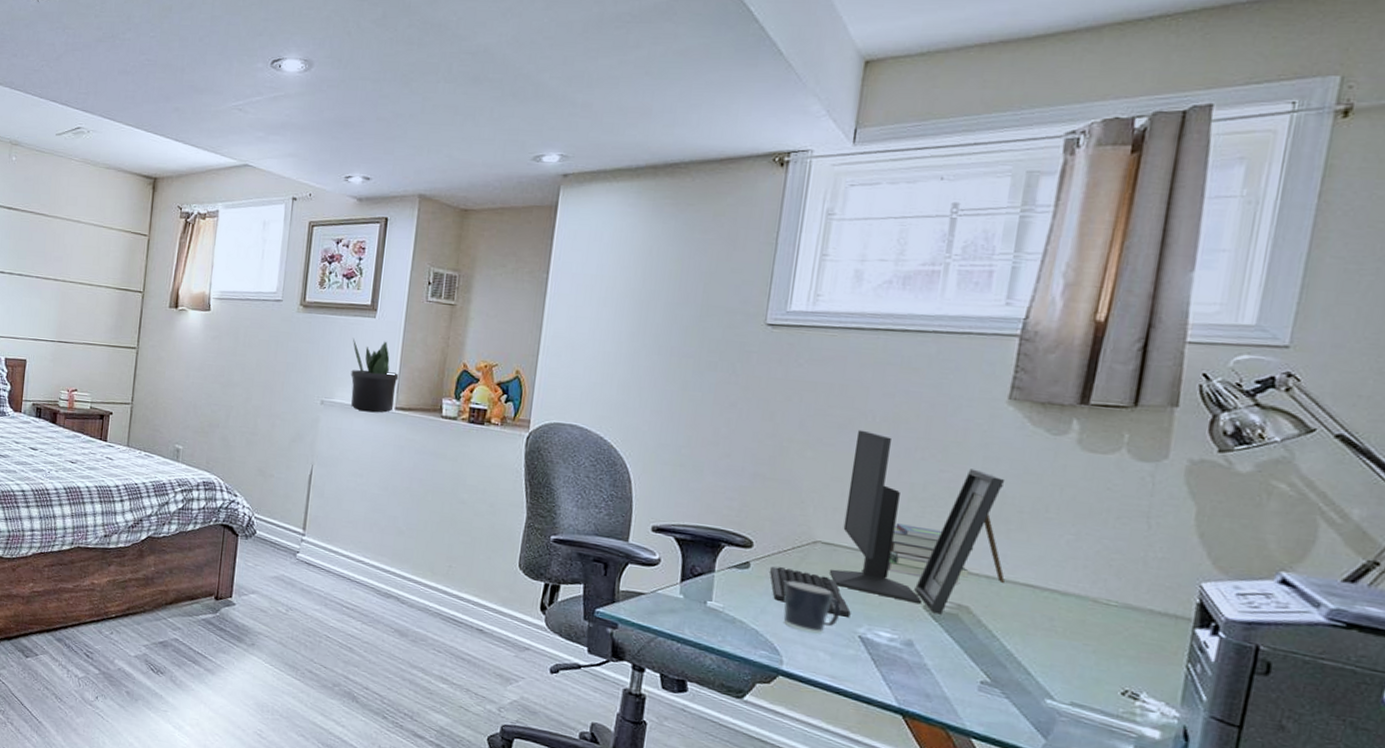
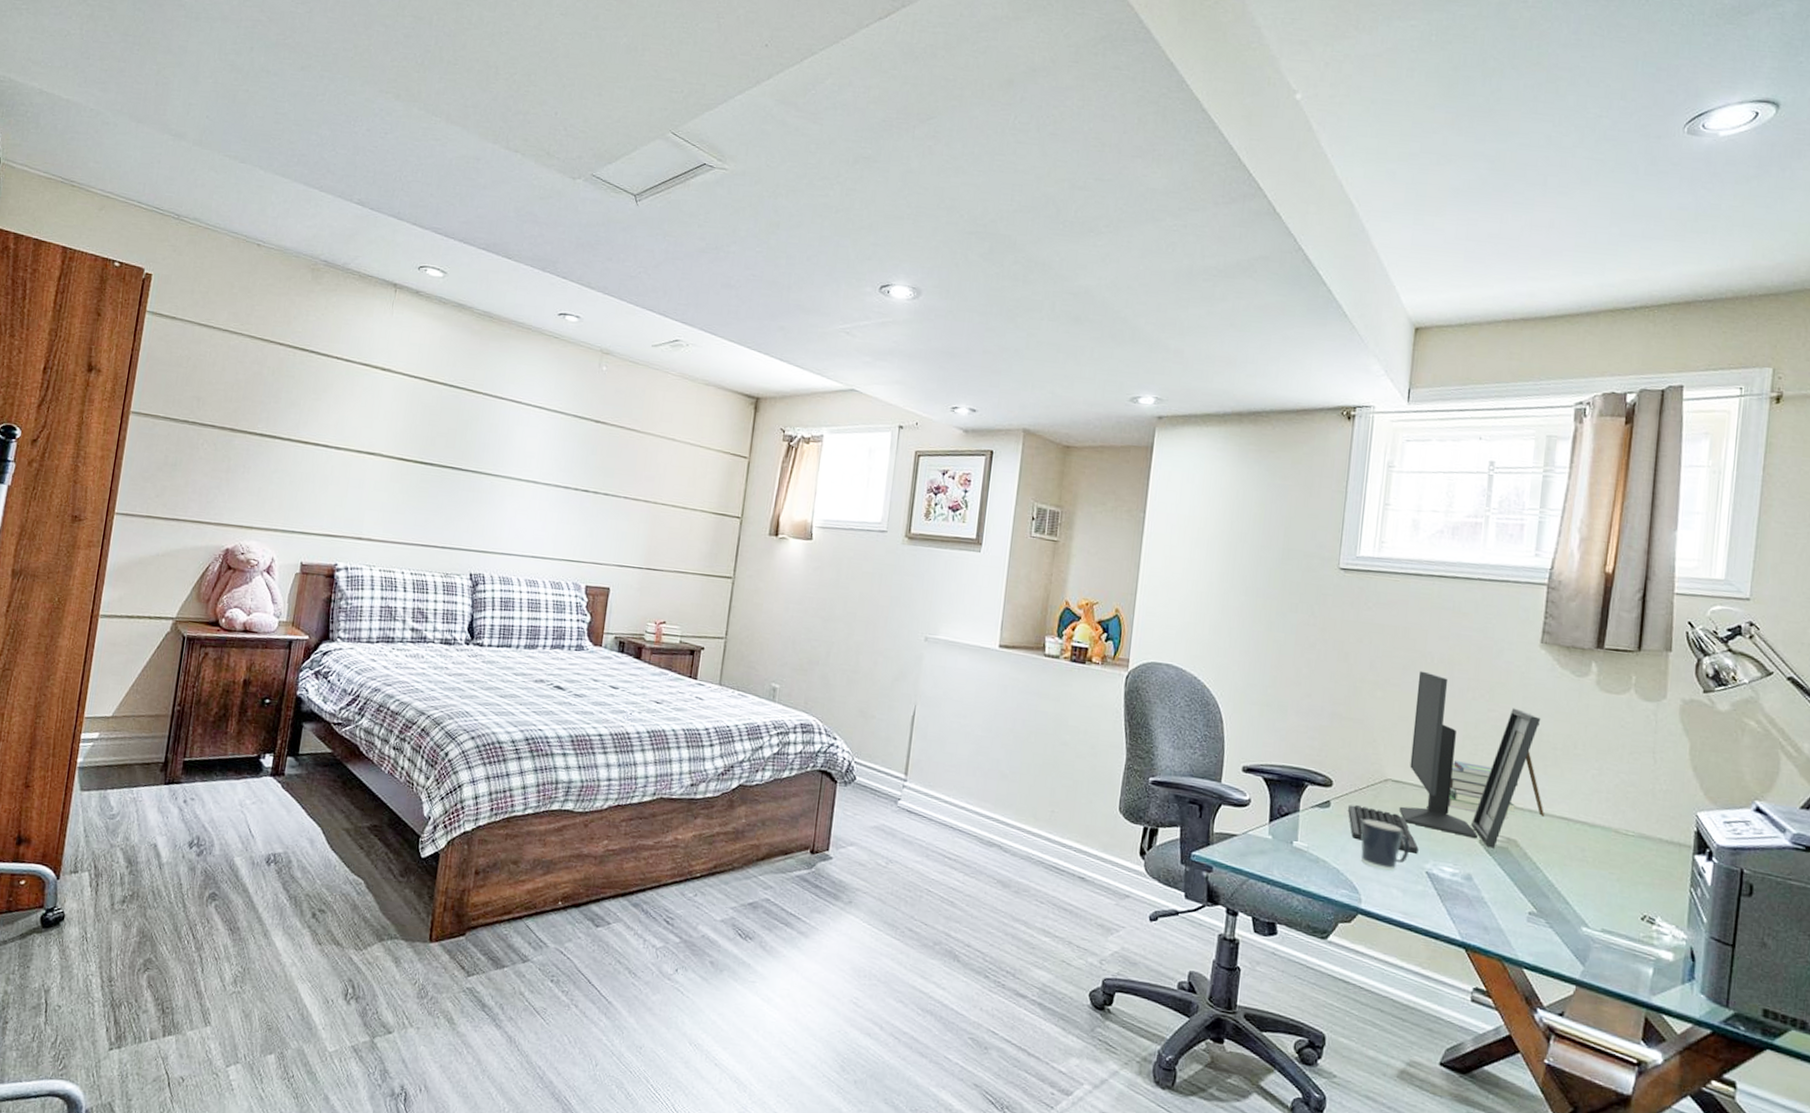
planter: present [351,338,399,413] -> none [955,572,1003,651]

